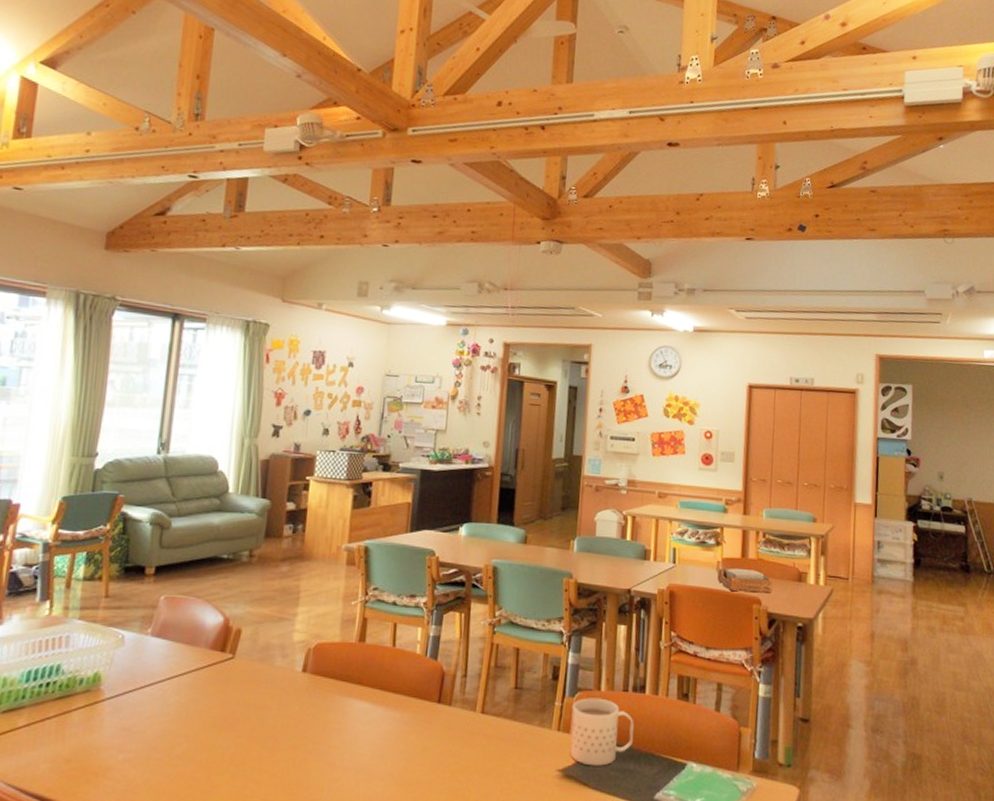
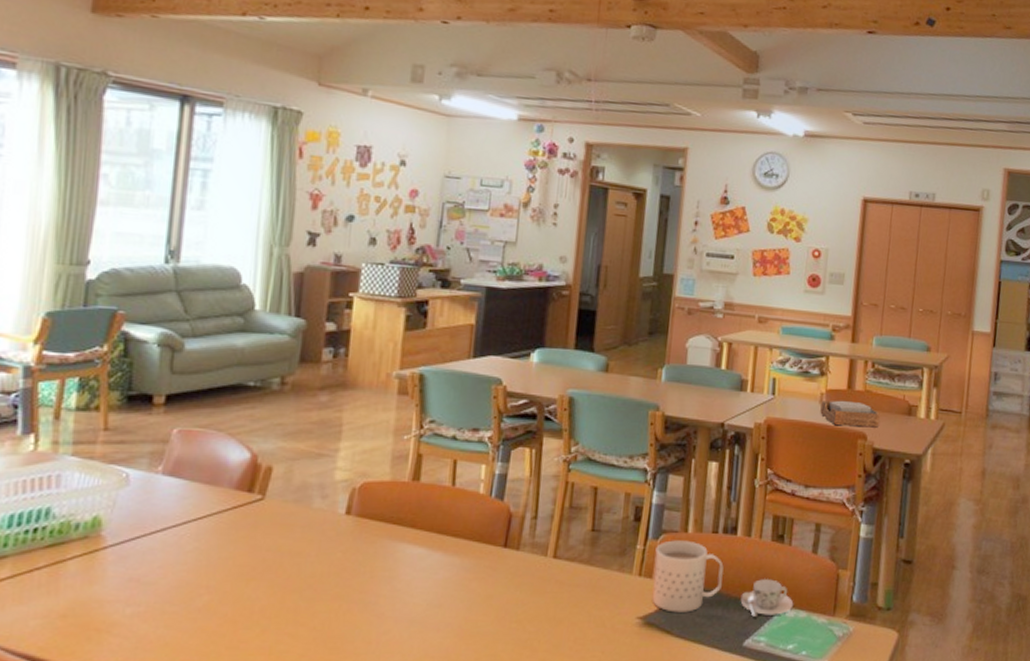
teacup: none [650,735,700,771] -> present [740,579,794,617]

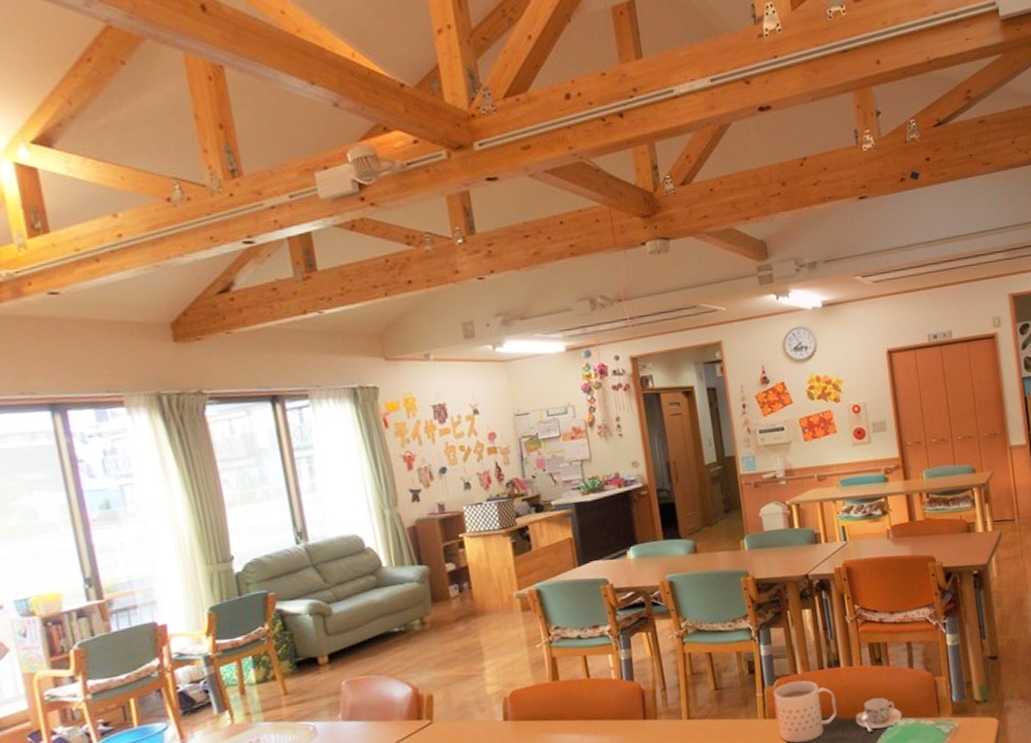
napkin holder: present [820,400,880,428] -> none [889,530,944,556]

